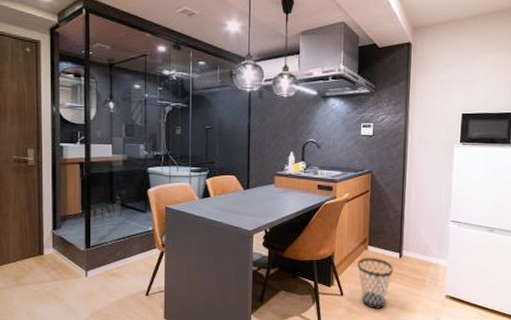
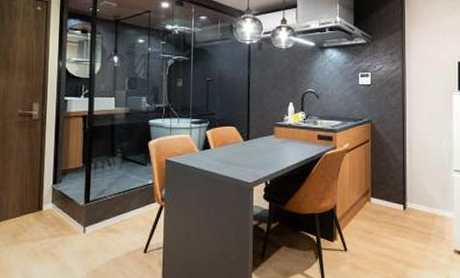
wastebasket: present [358,258,394,309] -> none [361,211,398,265]

